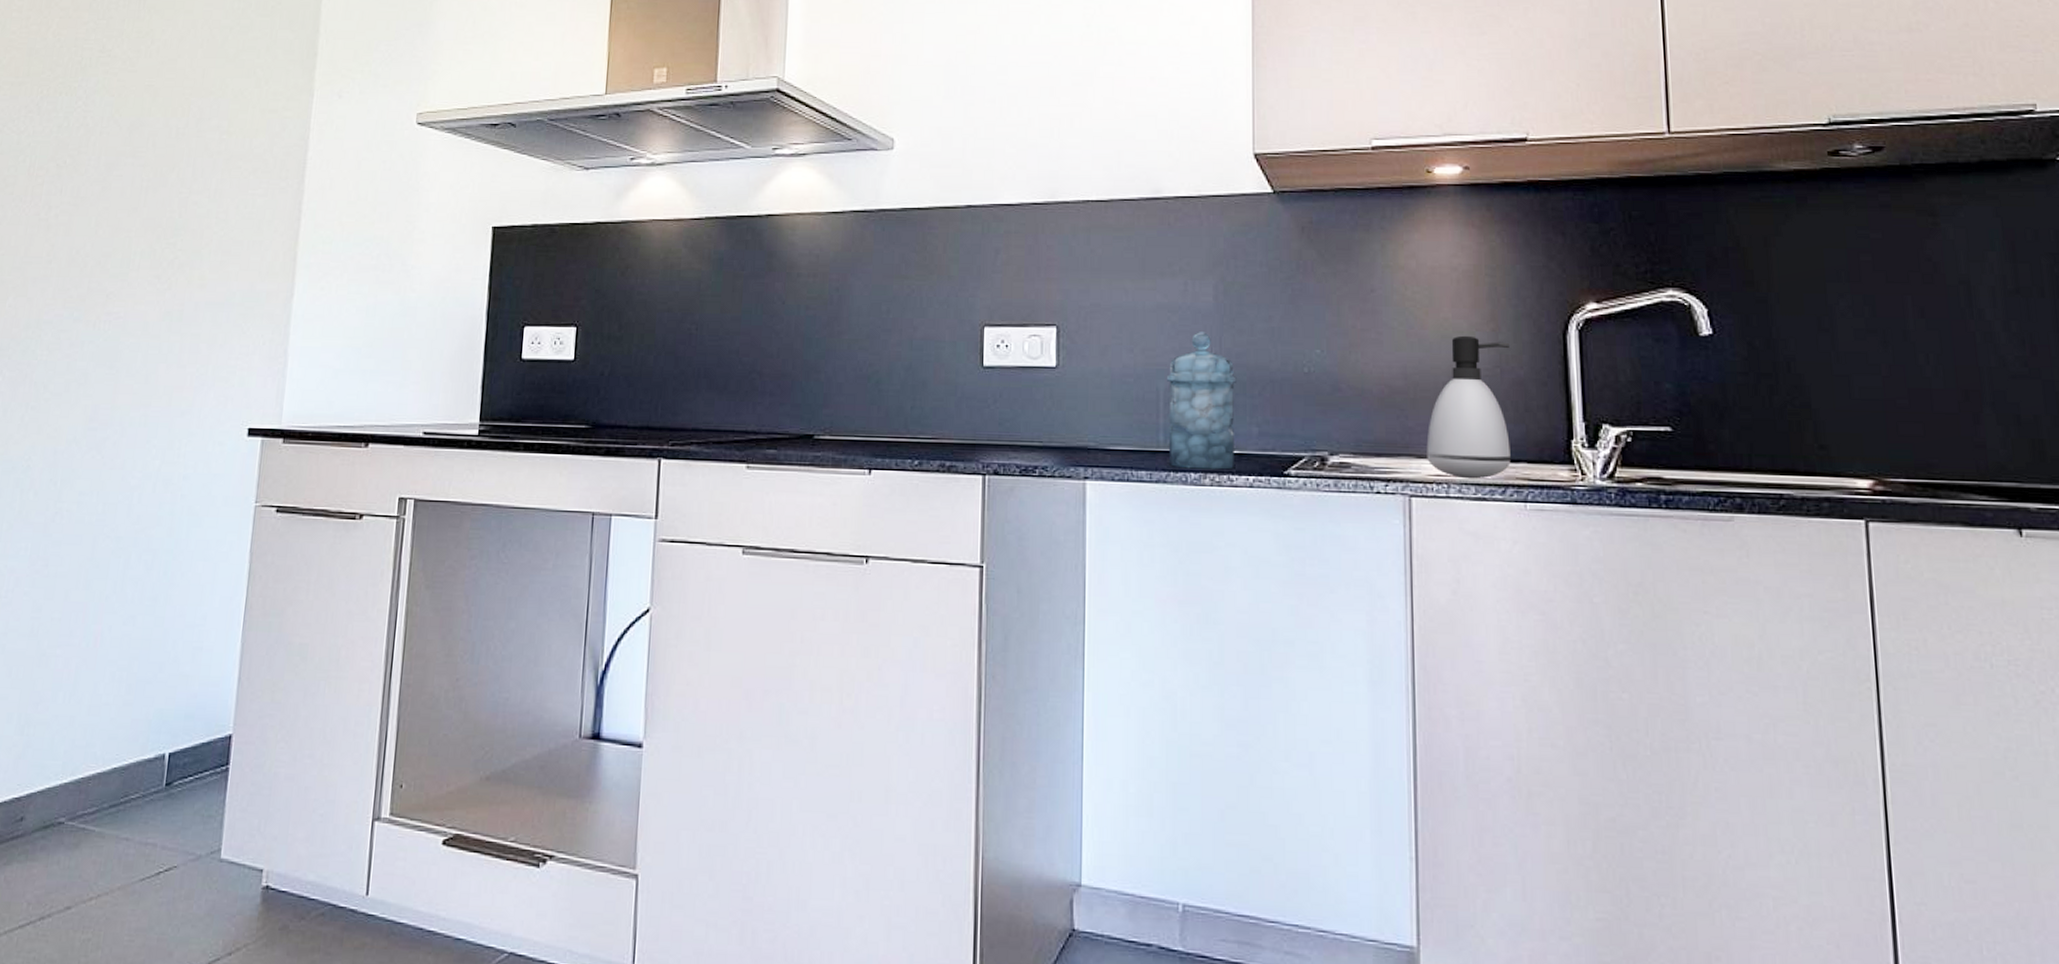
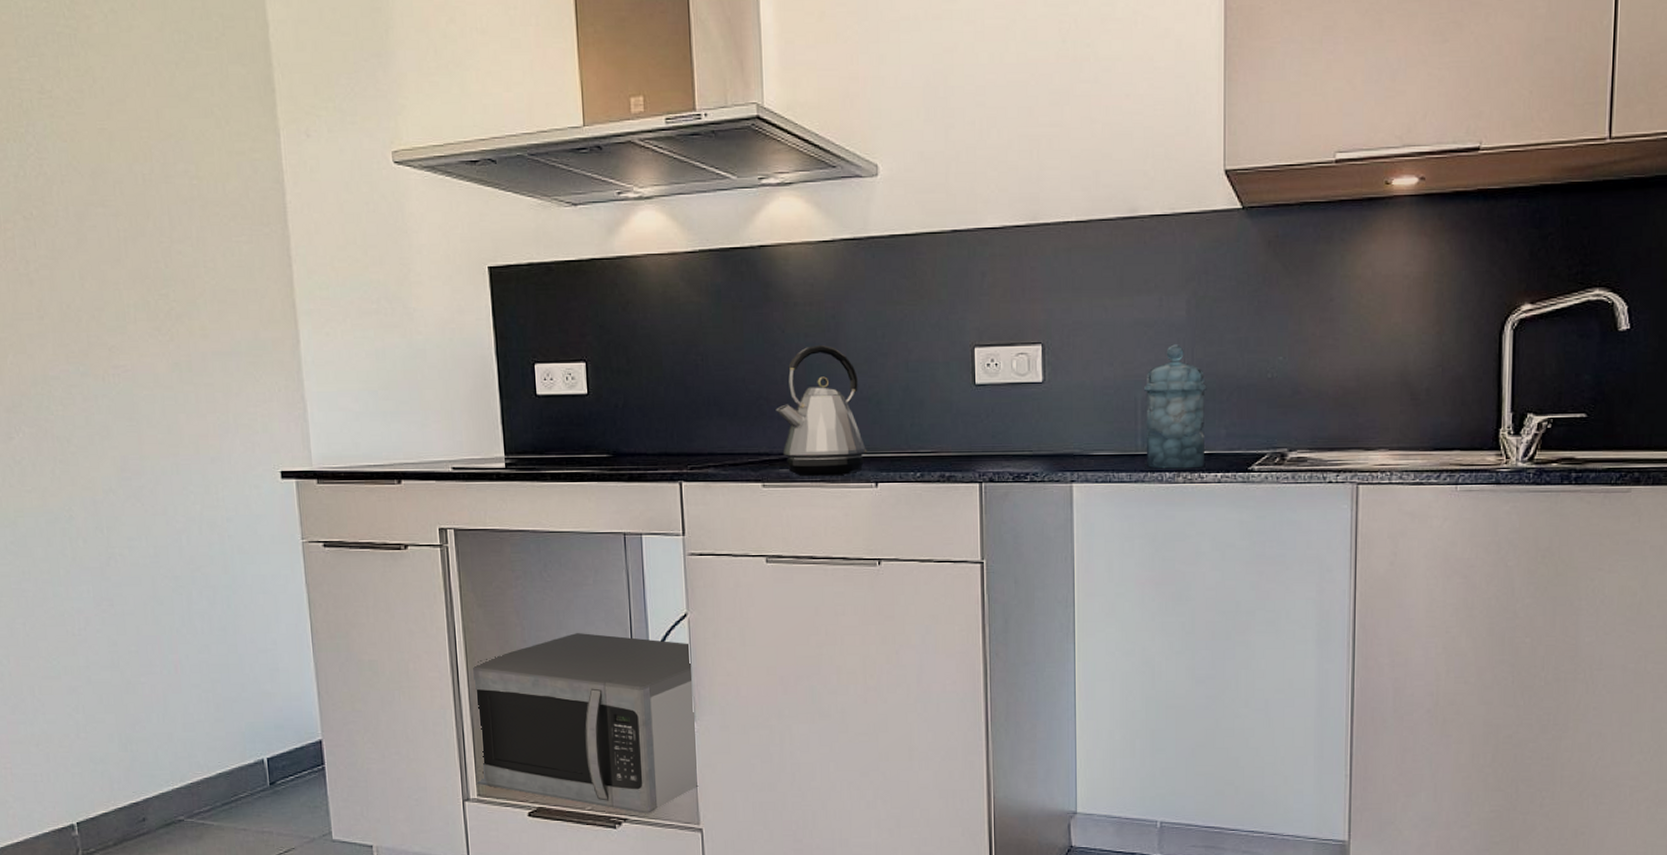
microwave oven: none [391,625,648,851] -> present [473,633,699,814]
kettle: none [768,317,863,460] -> present [776,344,867,476]
soap dispenser: present [1426,335,1511,479] -> none [1374,338,1451,467]

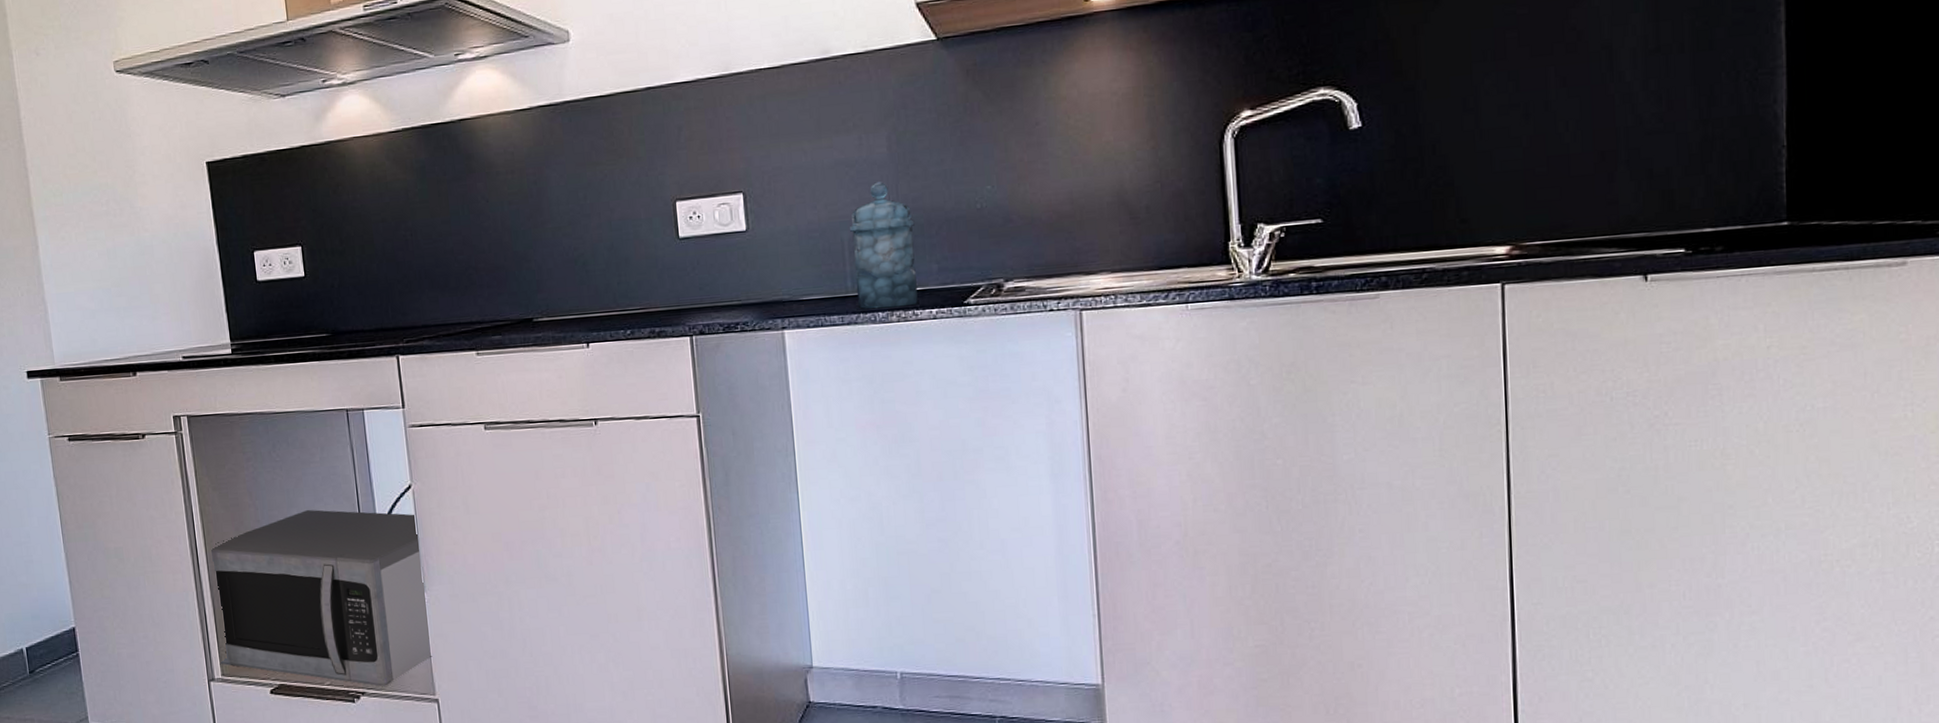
kettle: present [776,344,867,476] -> none [485,210,577,342]

